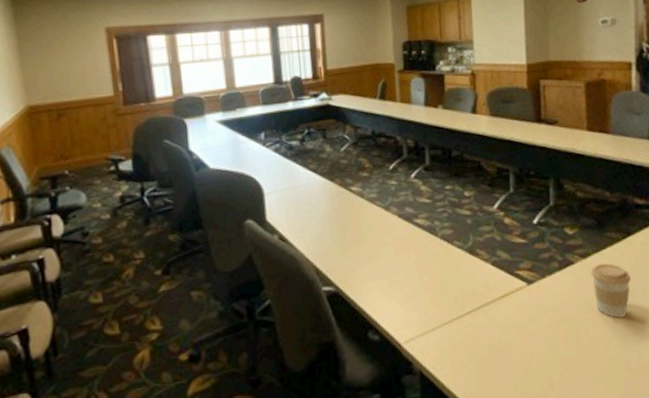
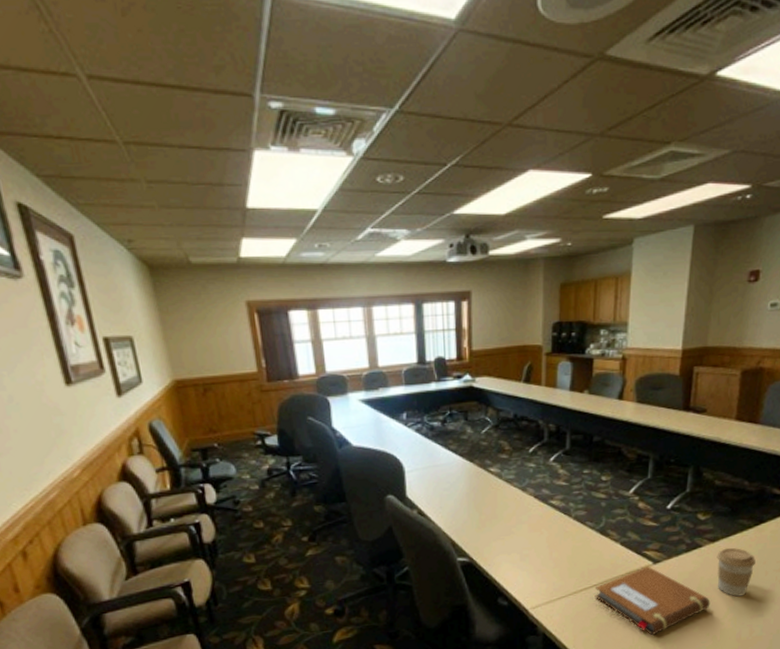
notebook: none [471,287,593,368] -> present [595,566,710,635]

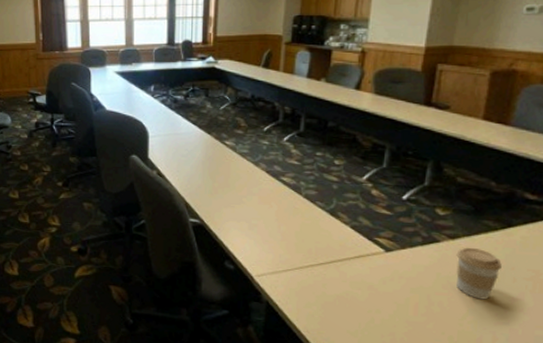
notebook: present [595,566,710,635] -> none [321,253,447,323]

